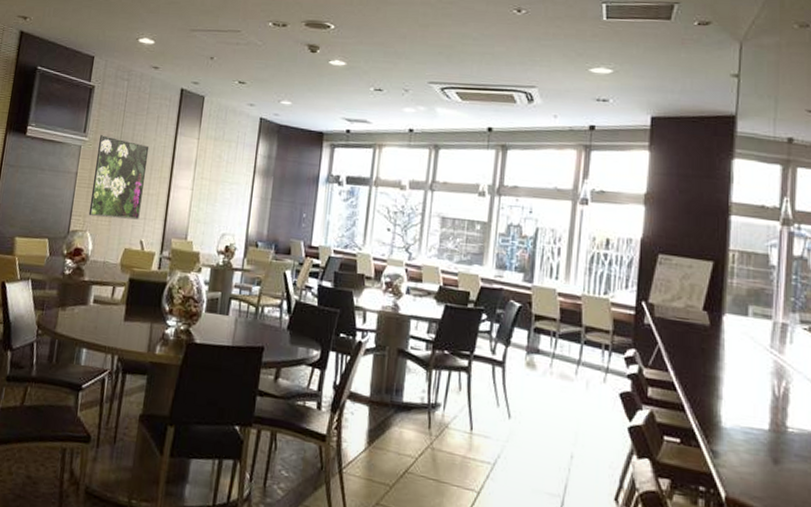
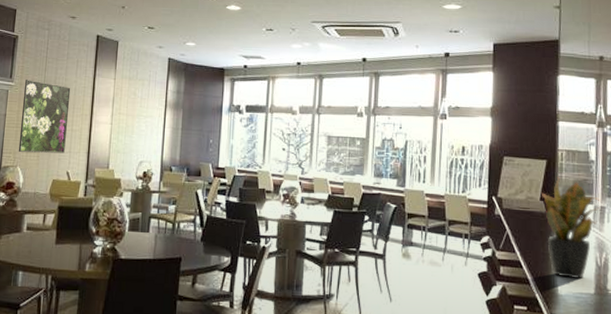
potted plant: none [705,282,782,412] -> present [542,176,600,280]

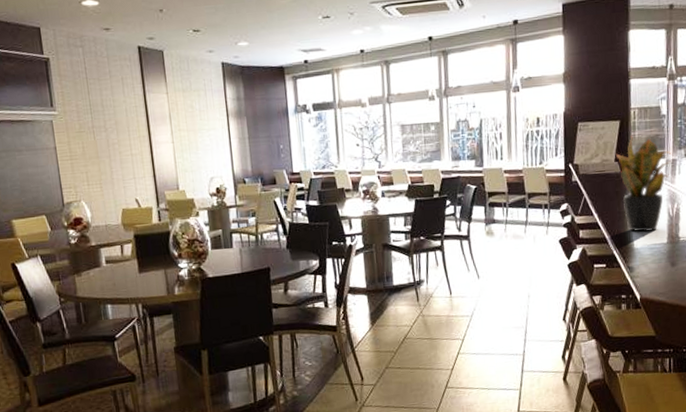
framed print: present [18,80,71,154] -> none [69,105,129,186]

